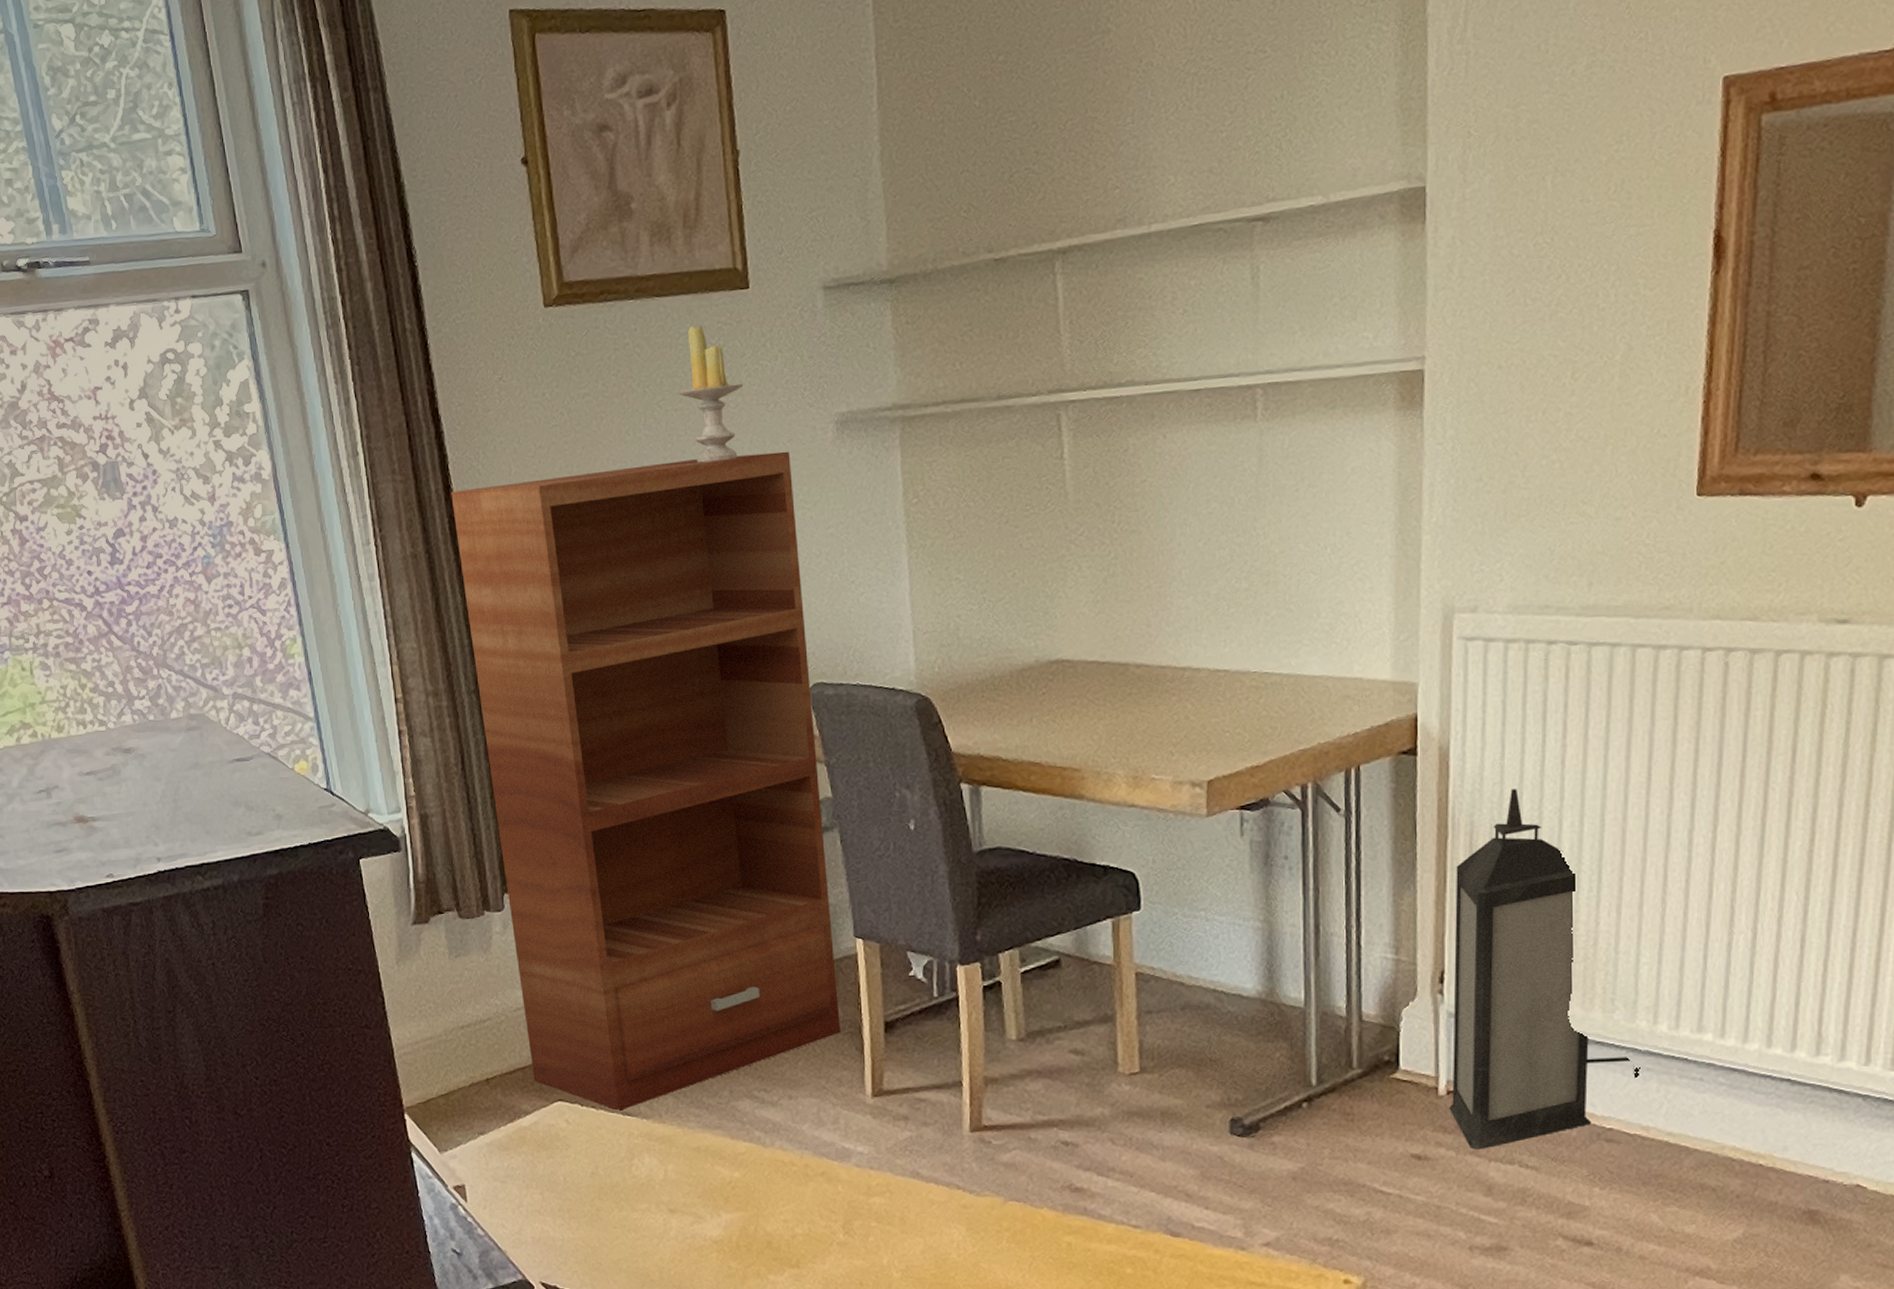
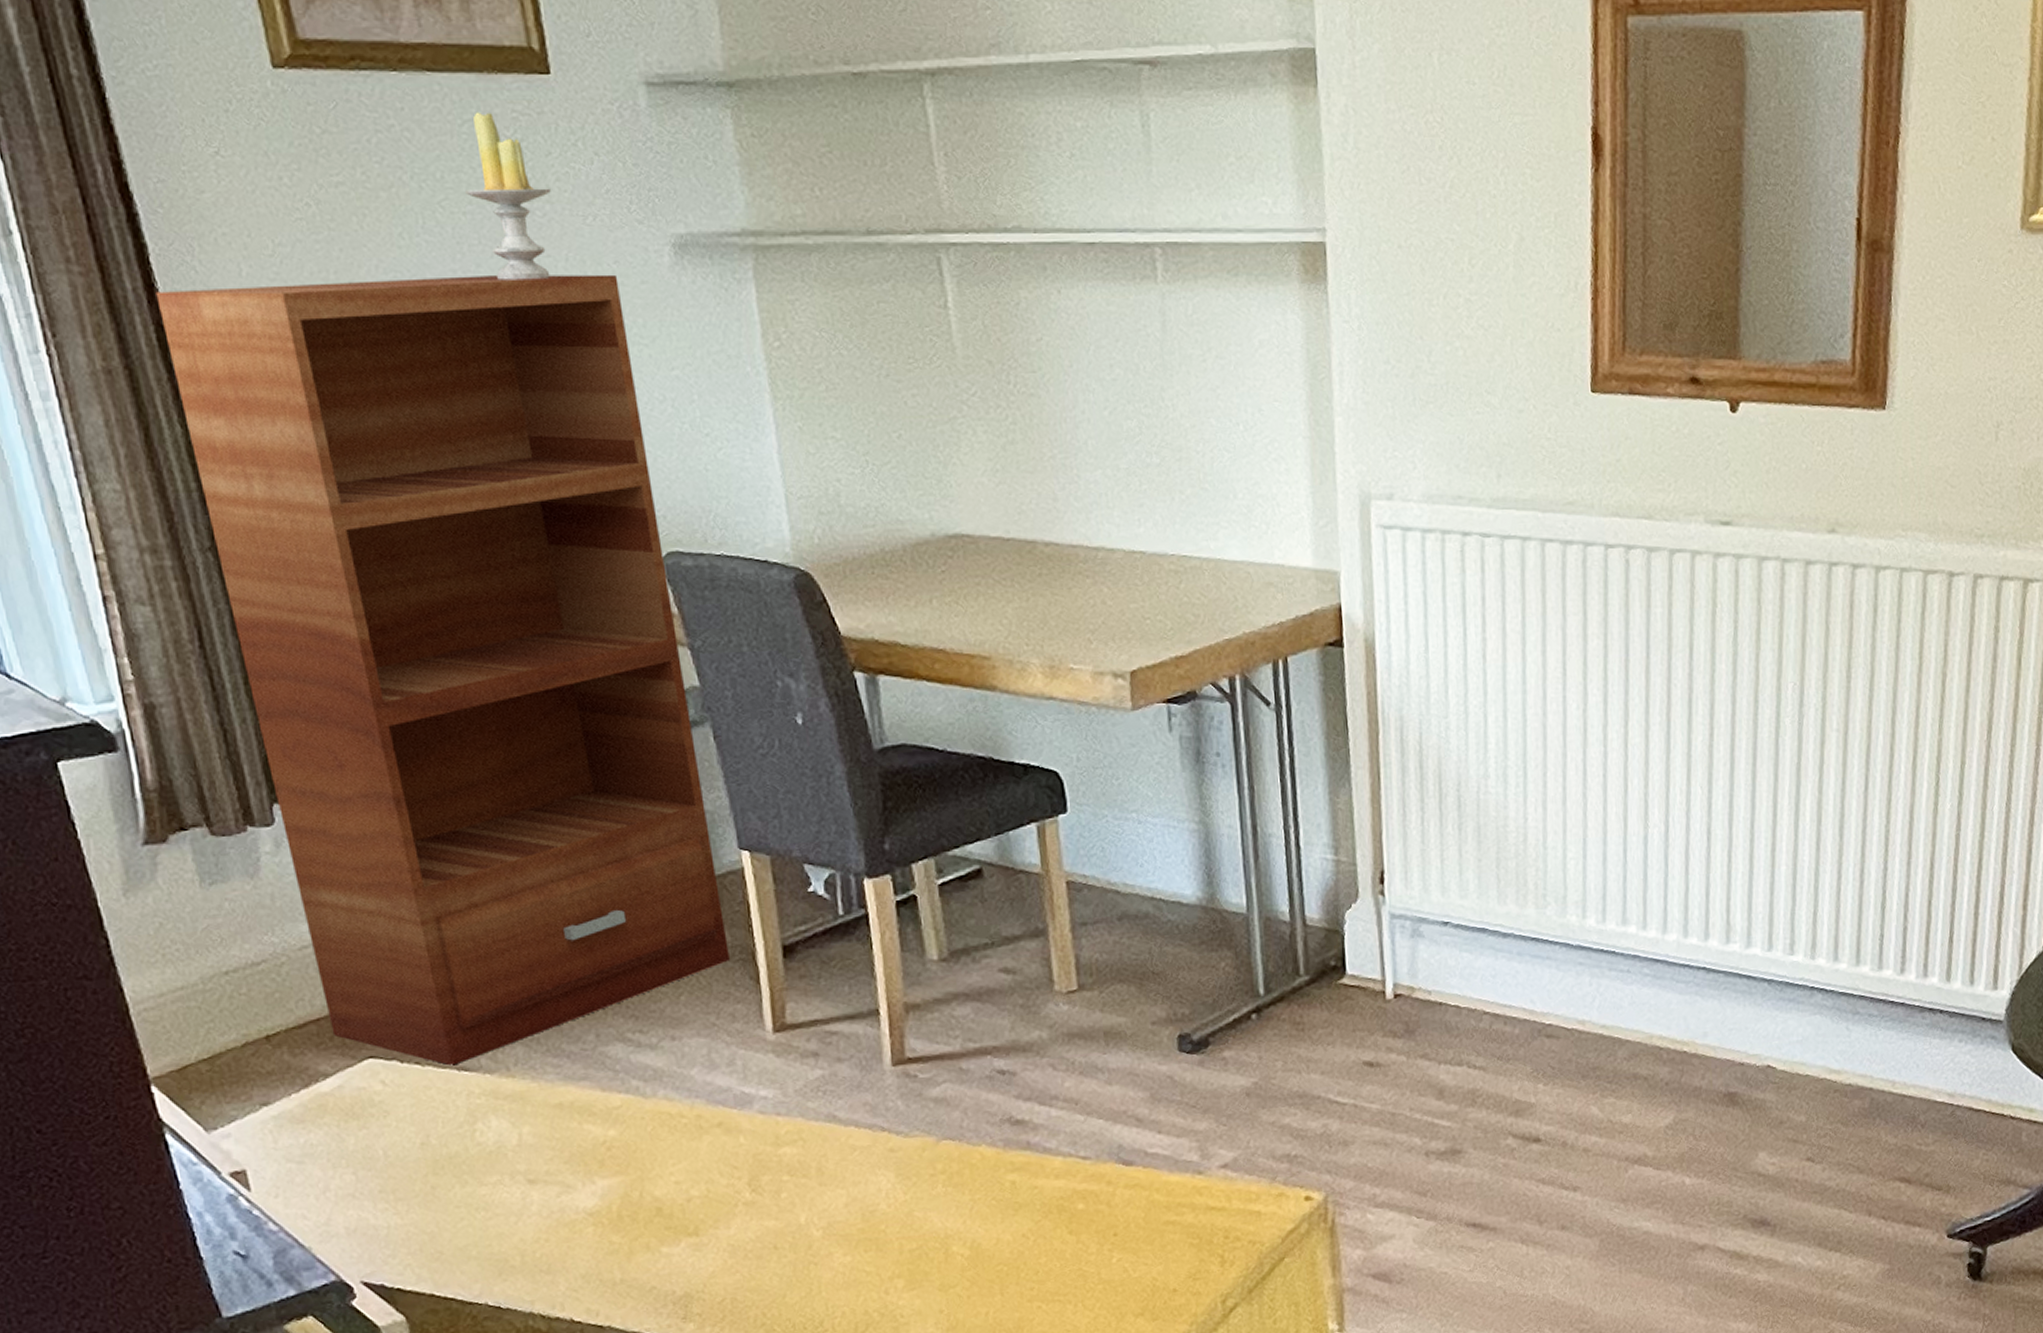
lantern: present [1449,789,1640,1150] -> none [1388,683,1573,1053]

